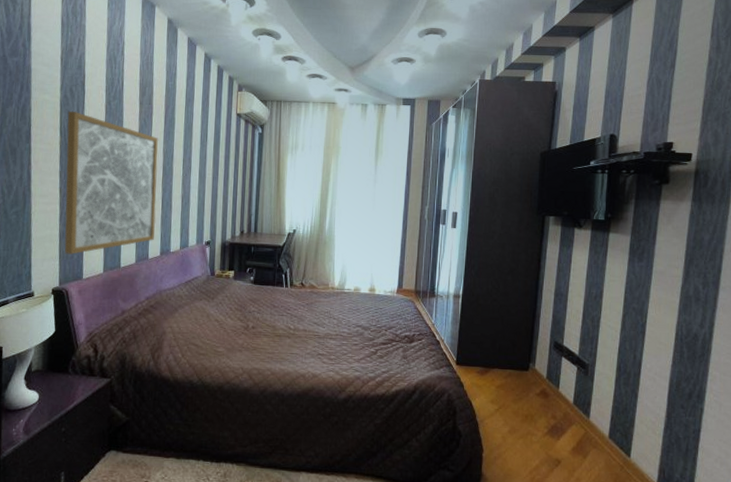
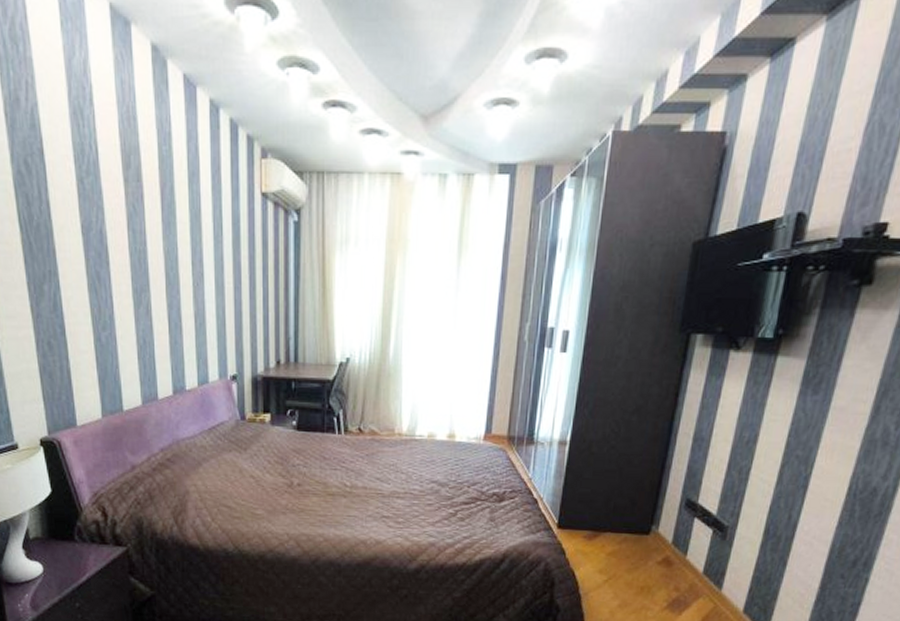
wall art: present [64,111,159,255] -> none [26,195,163,396]

